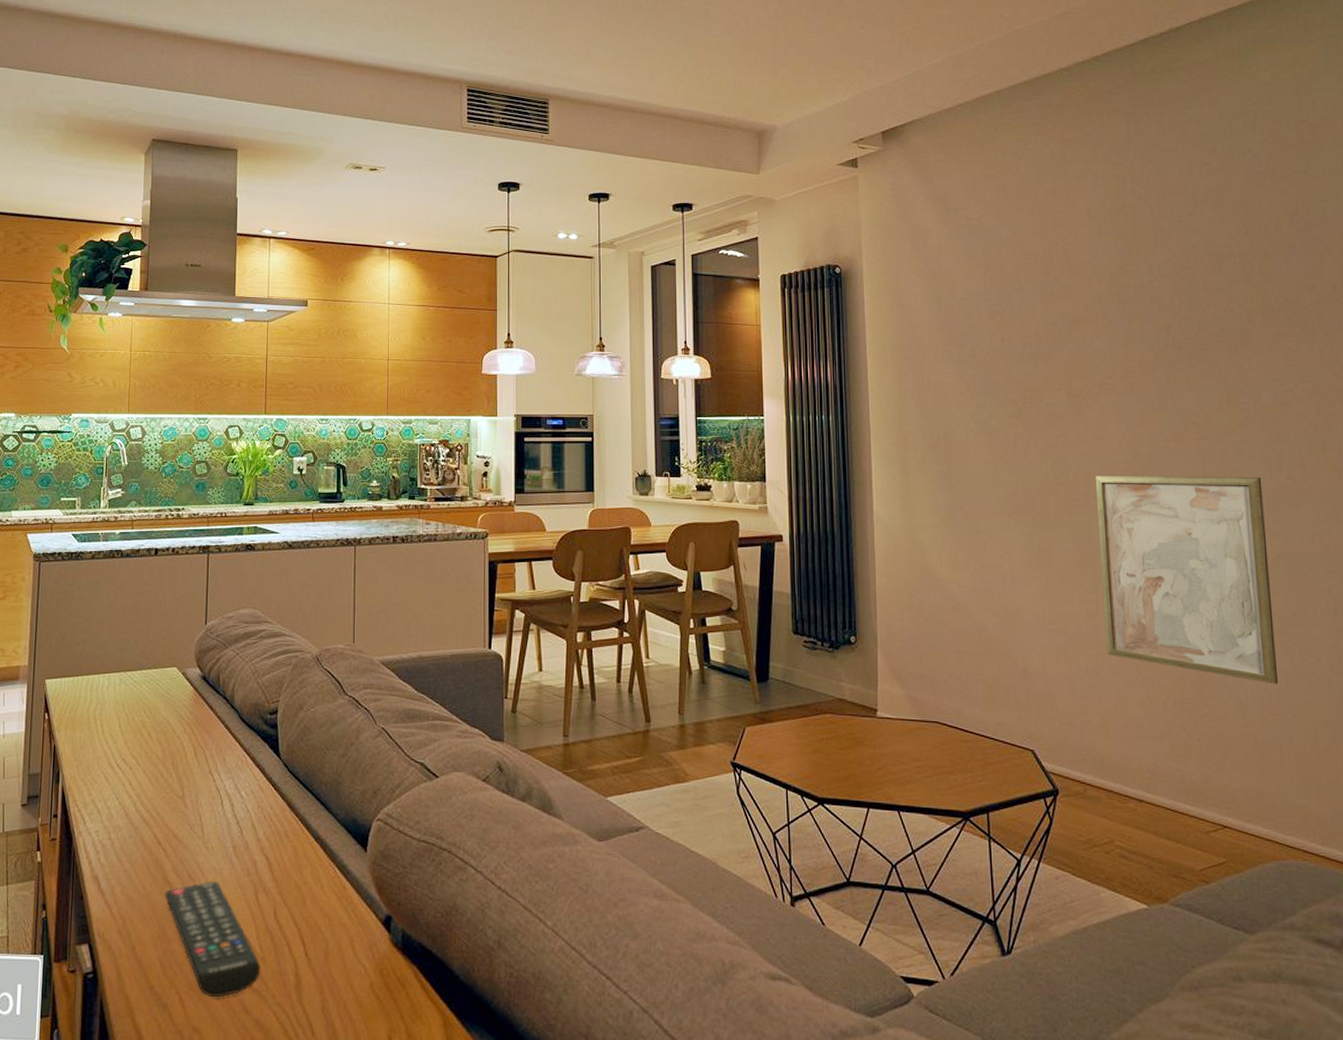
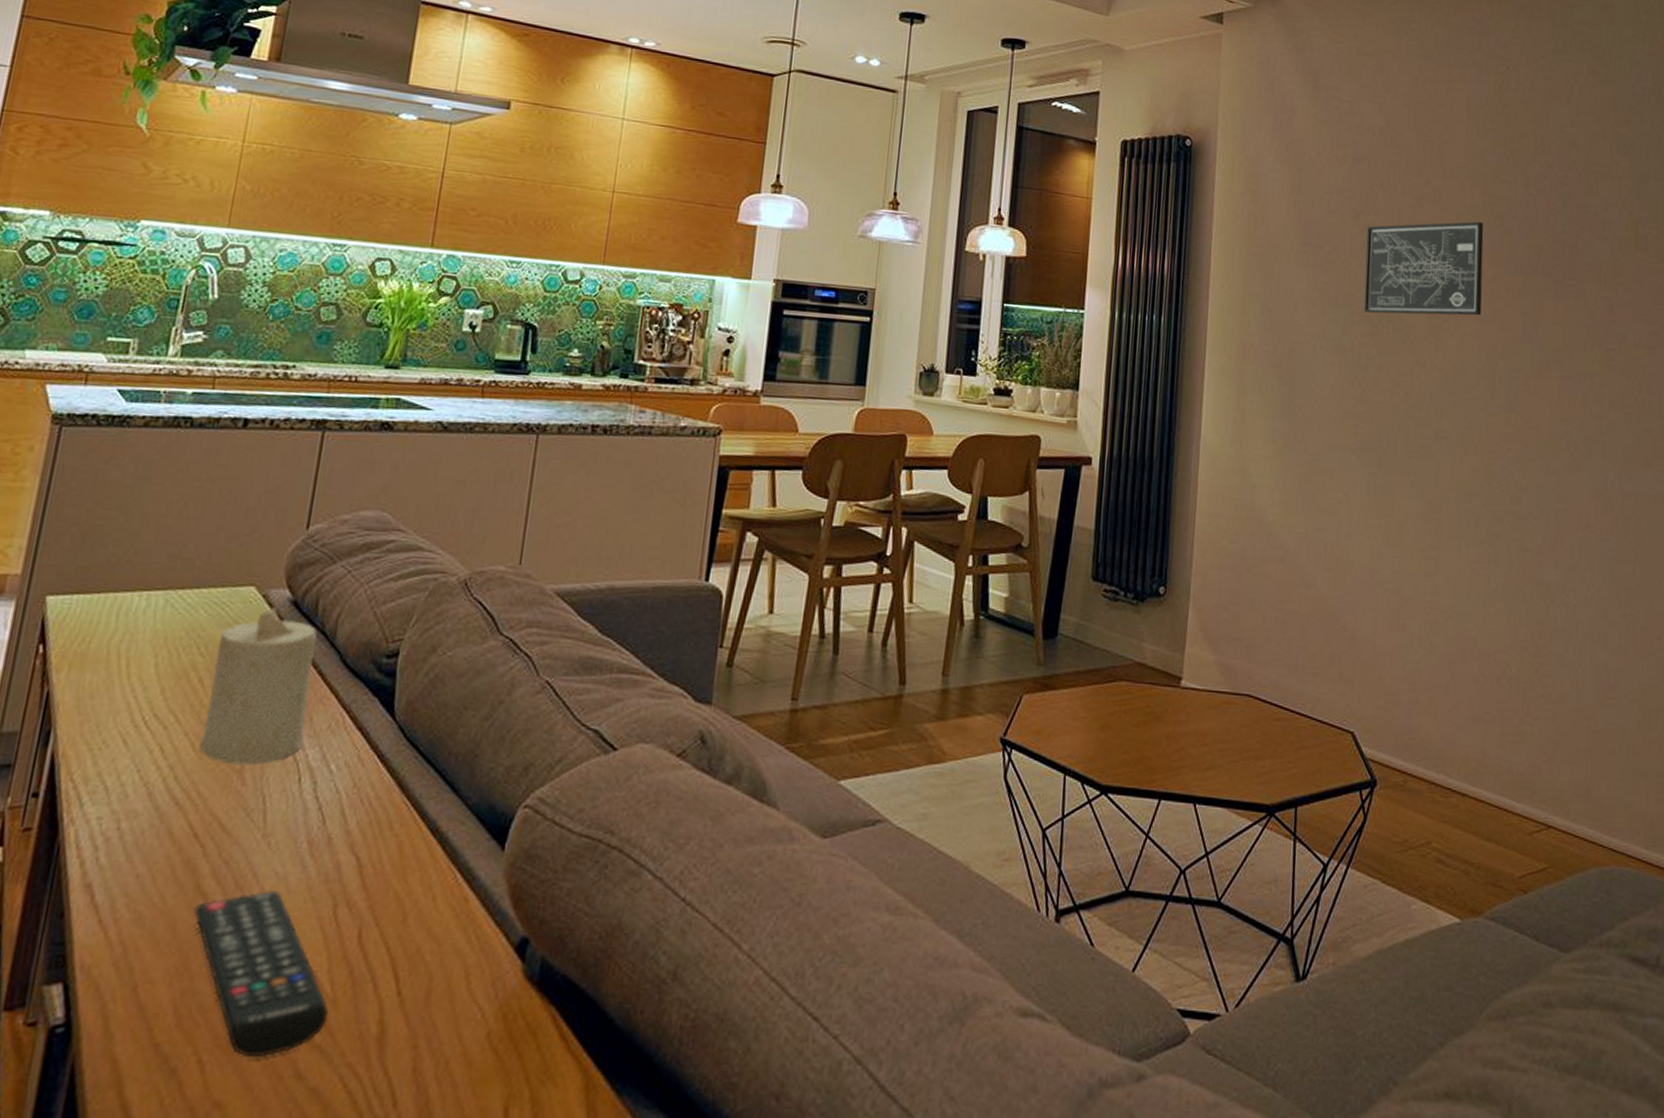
candle: none [154,681,221,793] -> present [200,607,317,765]
wall art: none [1004,308,1118,397] -> present [1364,221,1484,316]
wall art: present [1095,475,1279,684] -> none [1443,412,1619,664]

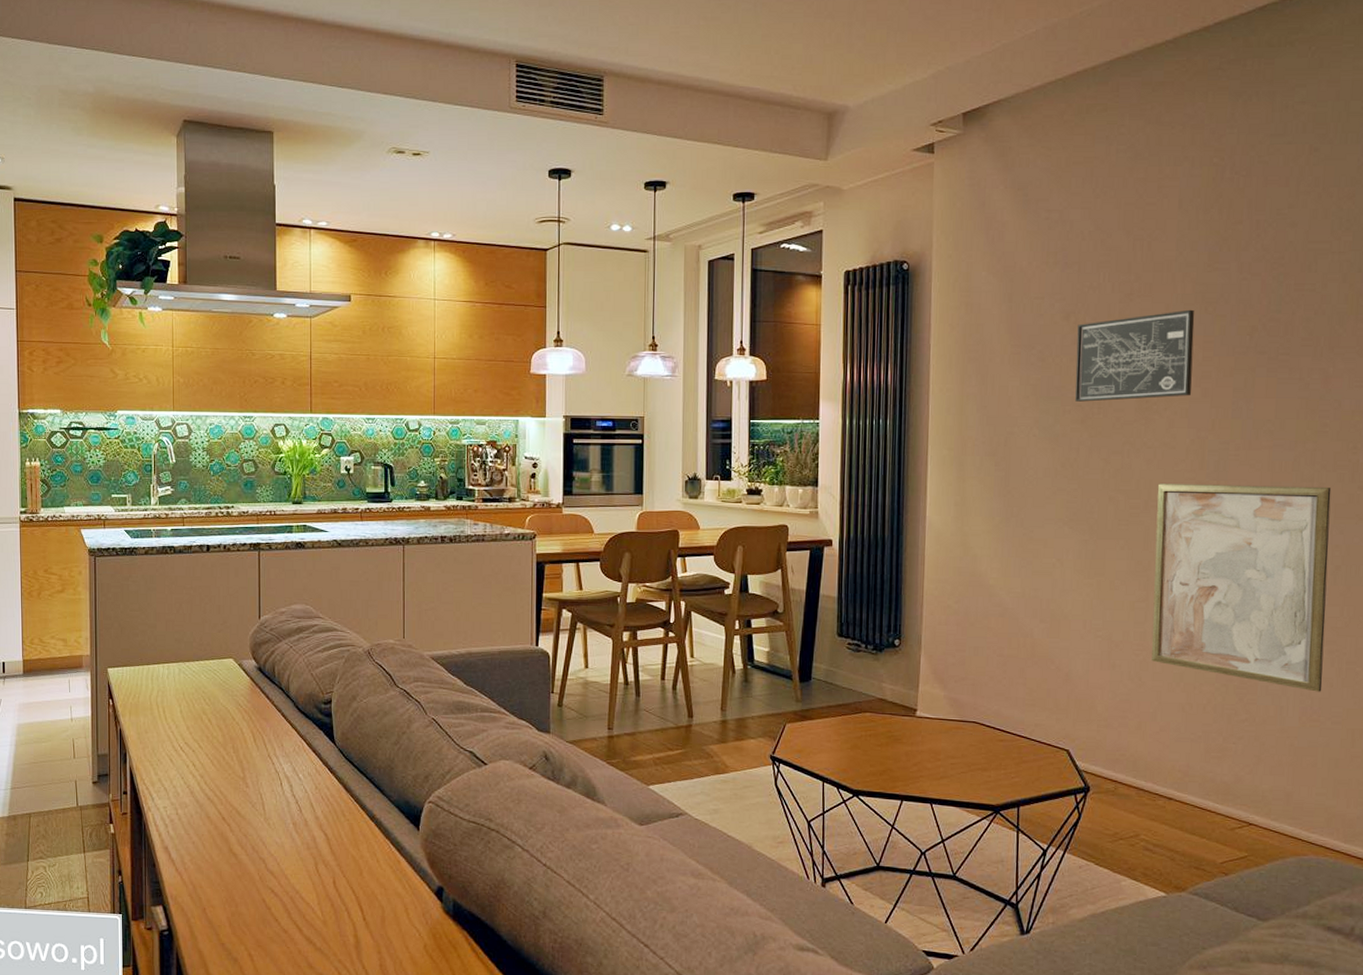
remote control: present [193,891,329,1058] -> none [231,853,322,954]
candle: present [200,607,317,765] -> none [216,672,279,775]
wall art: none [1443,412,1619,664] -> present [1151,483,1332,692]

